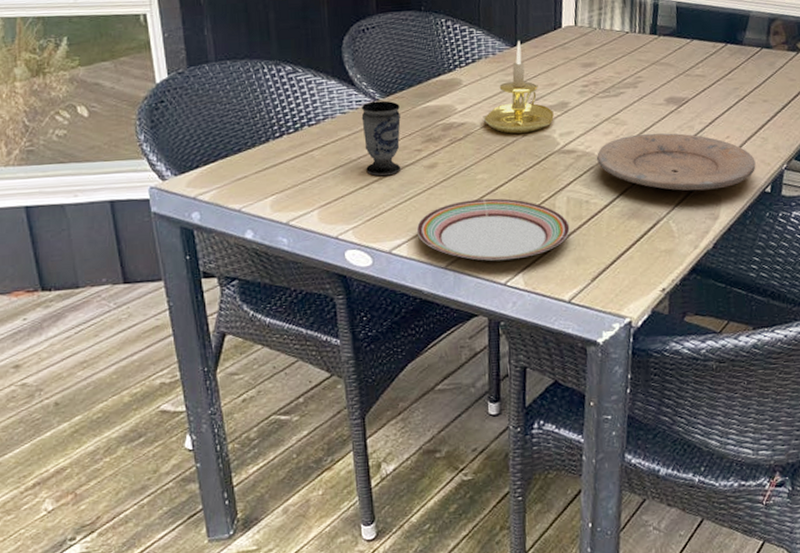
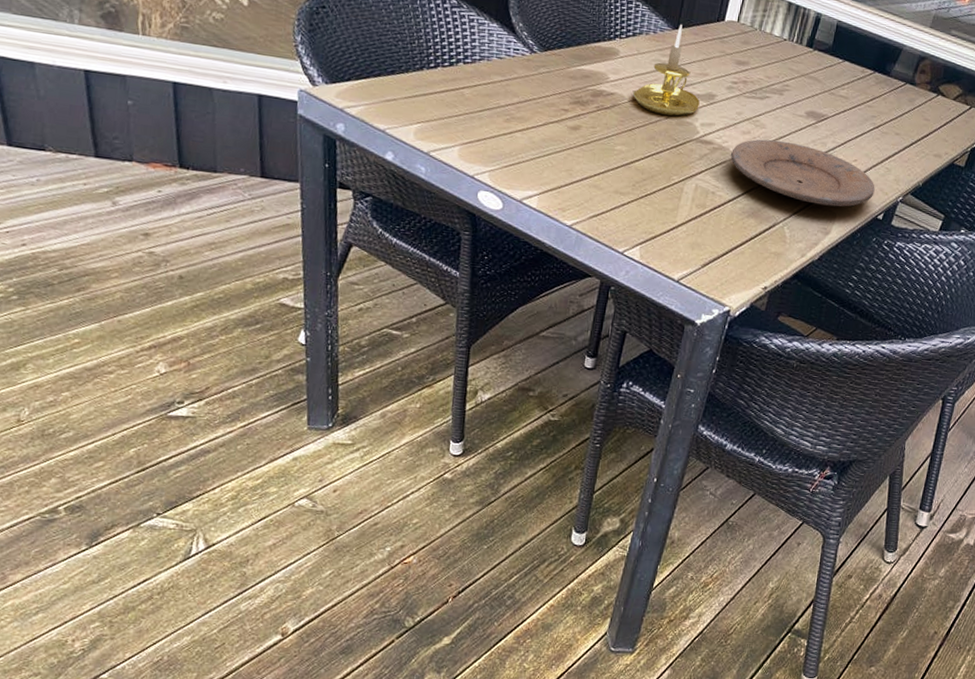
cup: present [361,100,401,176] -> none [512,52,555,128]
plate: present [416,198,570,262] -> none [549,167,693,233]

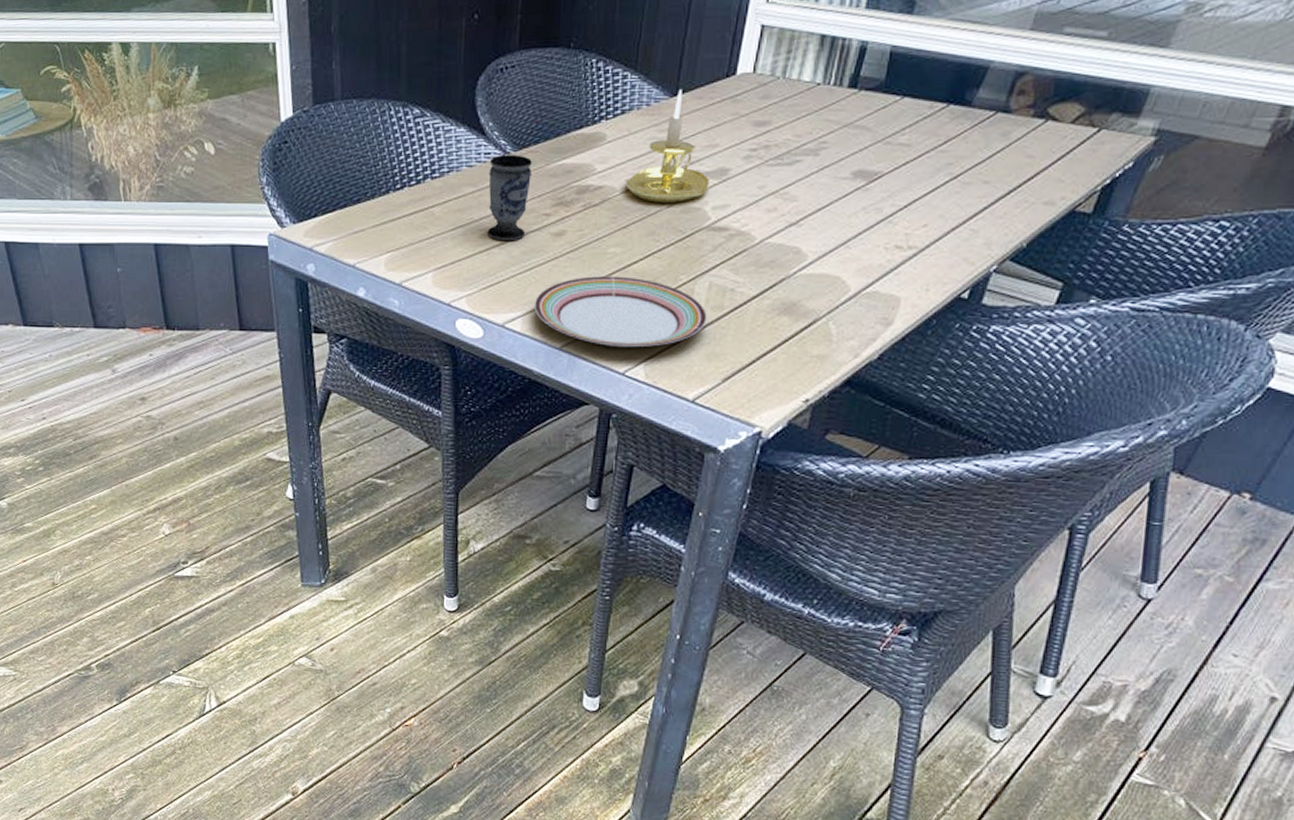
cup: none [512,52,555,128] -> present [487,154,532,240]
plate: none [549,167,693,233] -> present [534,276,707,348]
plate: present [730,139,875,207] -> none [752,214,956,289]

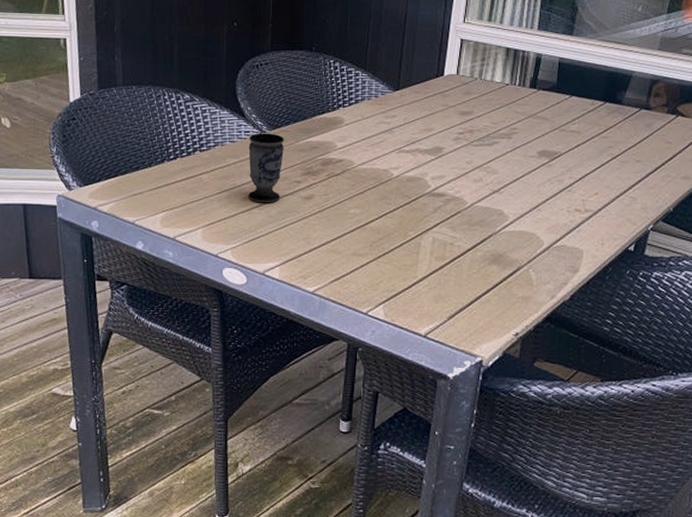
plate: present [534,276,707,348] -> none [289,232,432,292]
candle holder: present [624,90,709,203] -> none [360,86,428,173]

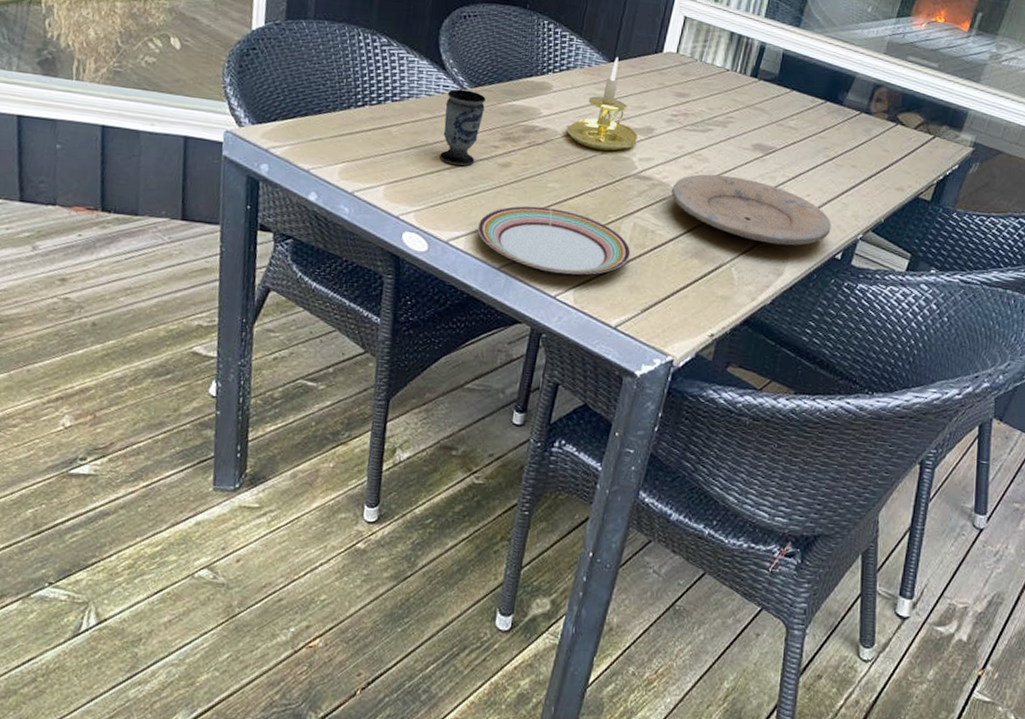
plate: none [289,232,432,292] -> present [477,205,631,275]
candle holder: none [360,86,428,173] -> present [566,57,638,152]
plate: none [464,184,622,243] -> present [671,174,831,246]

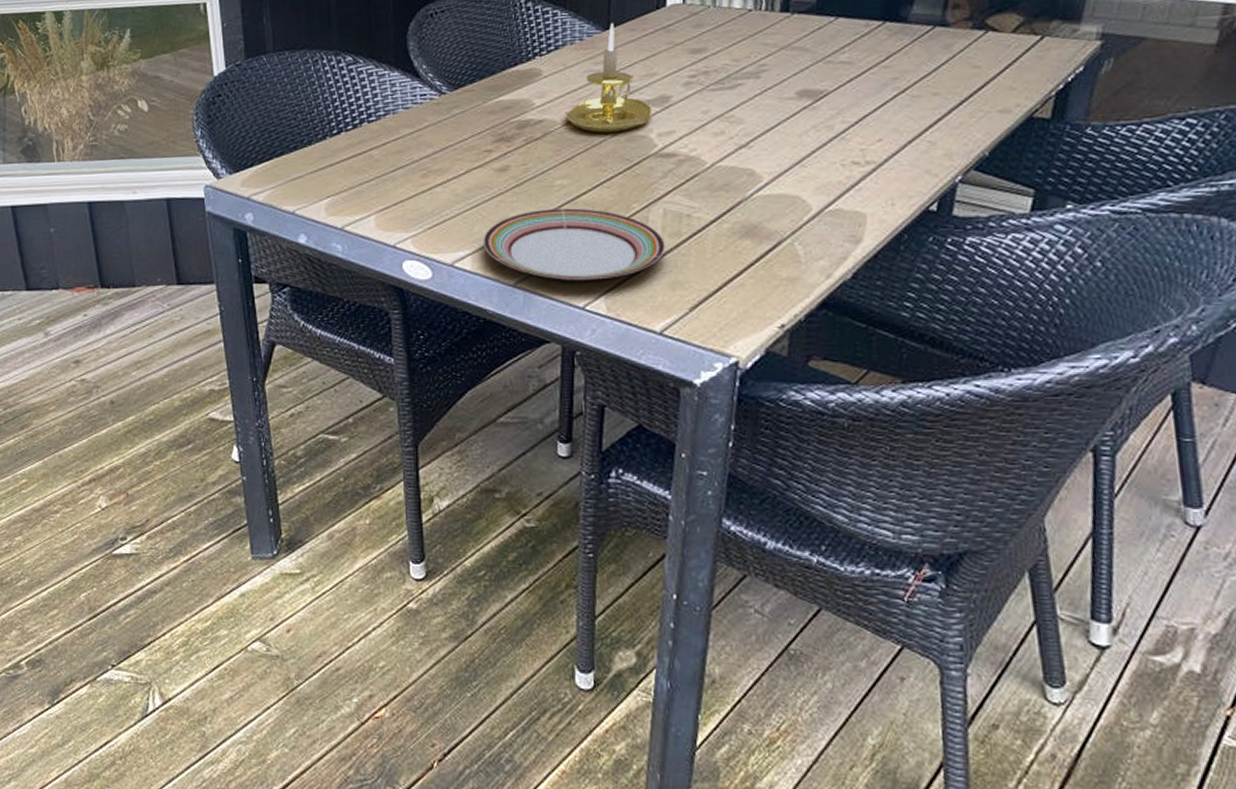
cup: present [440,89,486,166] -> none [425,94,469,179]
plate: present [671,174,831,246] -> none [702,134,918,206]

